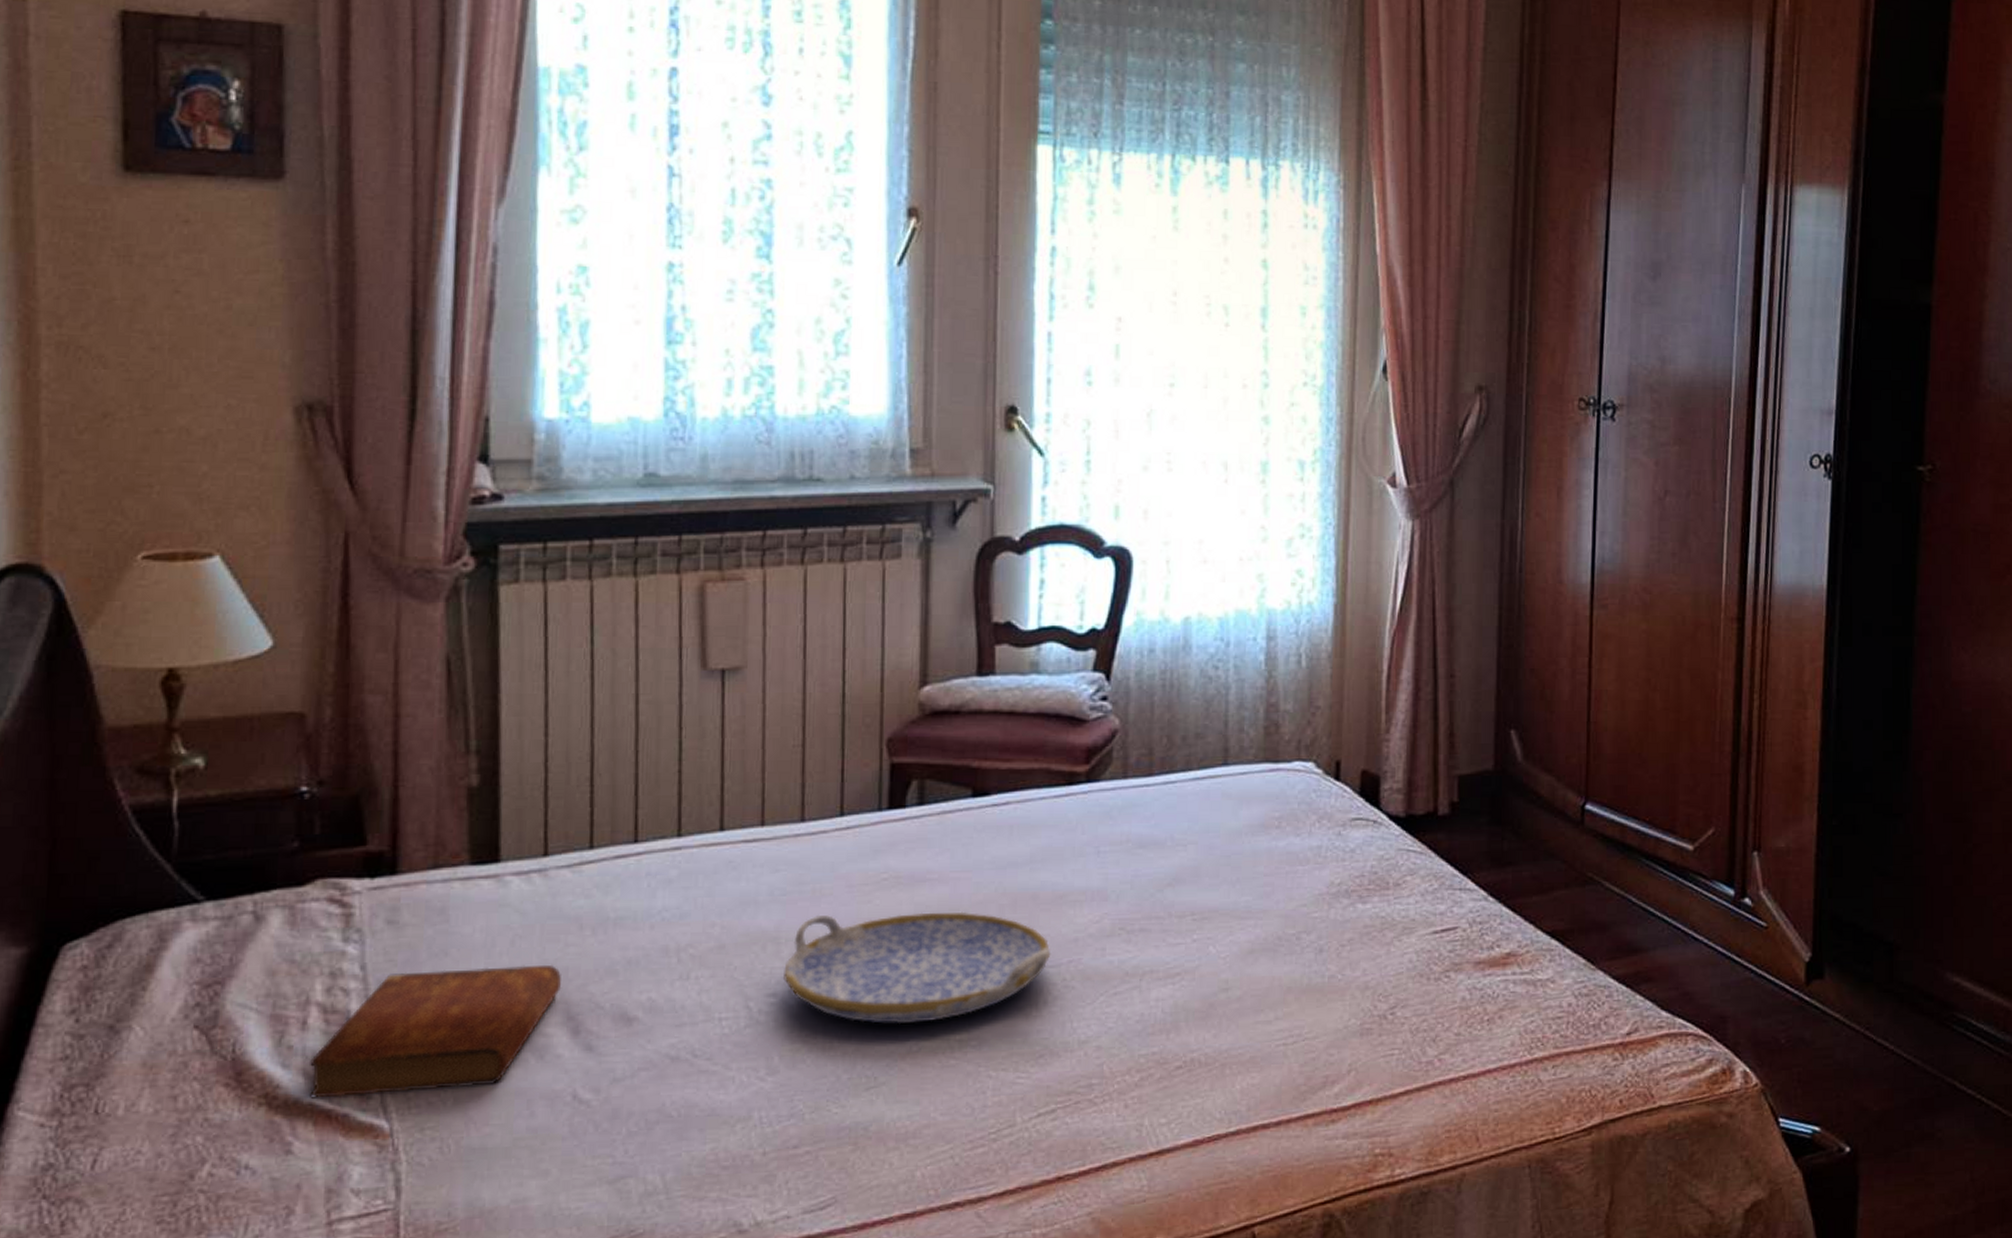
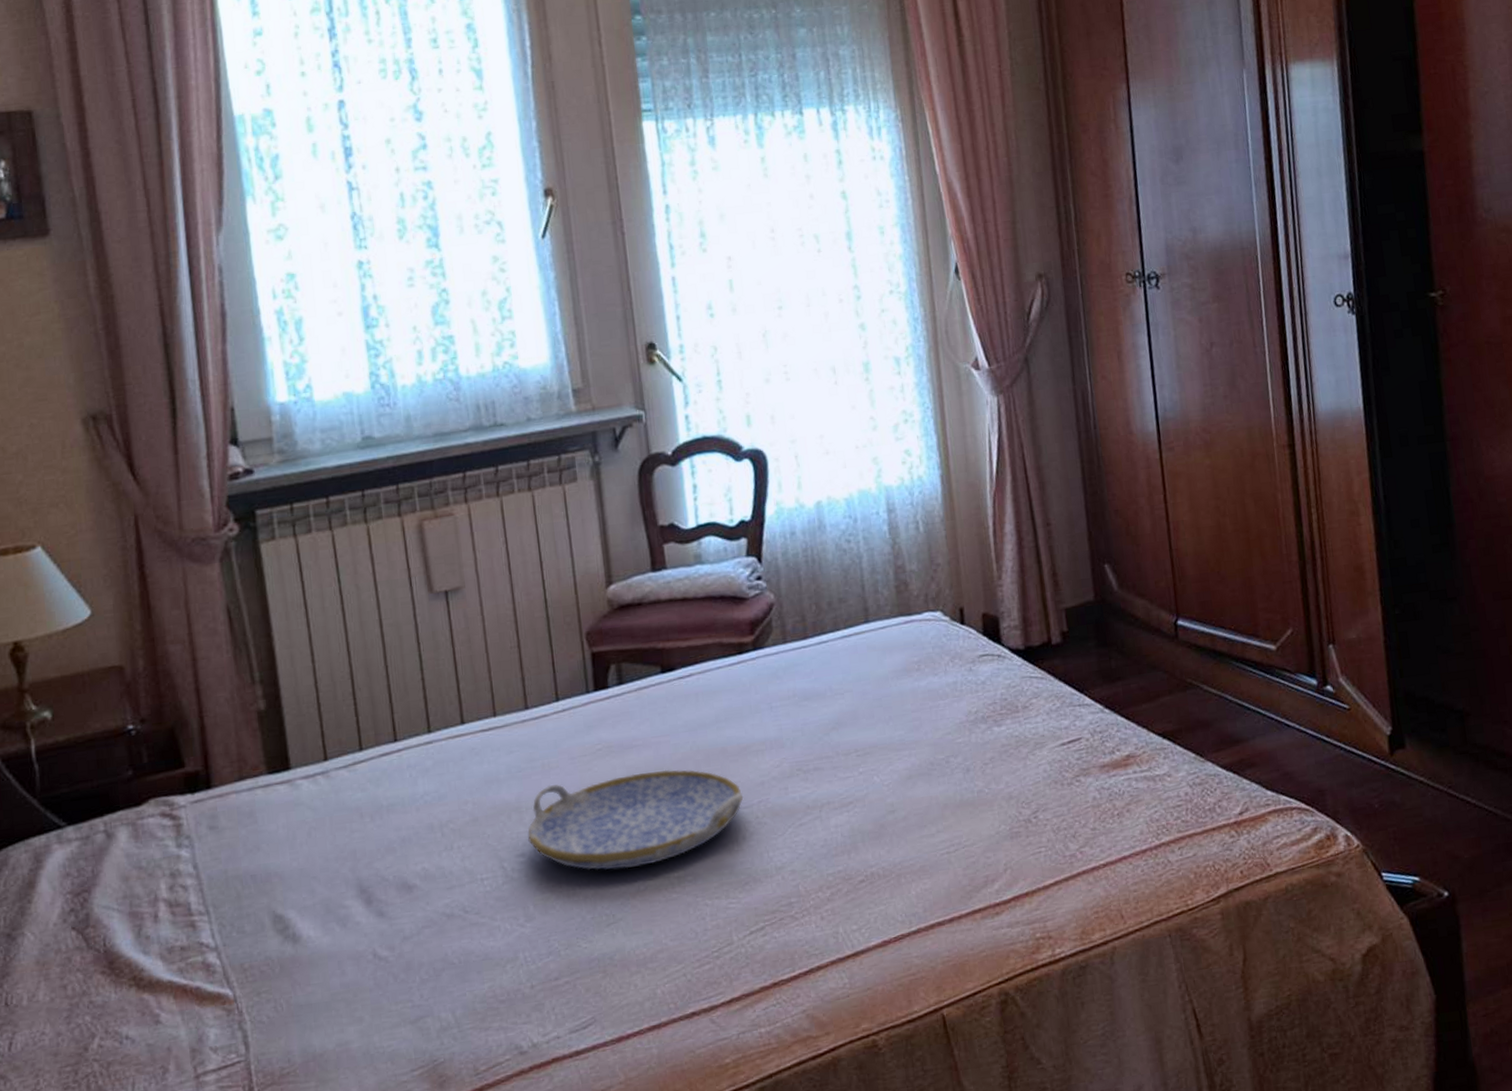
bible: present [310,964,562,1098] -> none [164,848,353,977]

